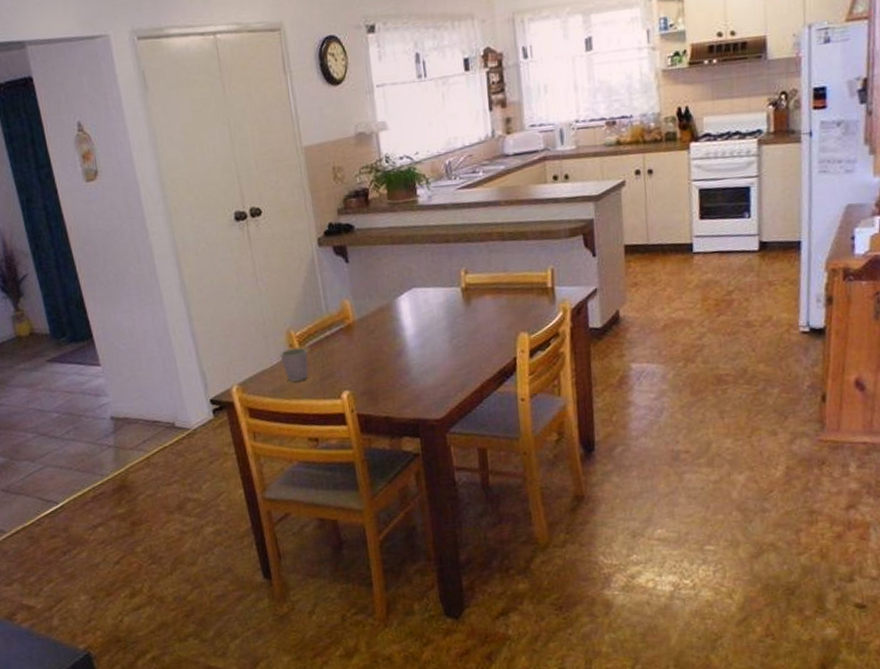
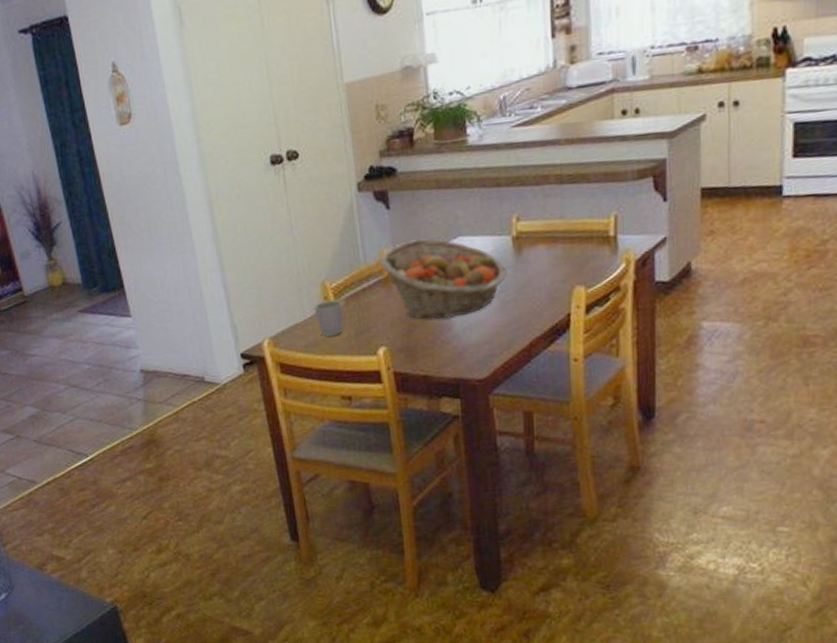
fruit basket: none [340,289,458,365] -> present [379,238,507,319]

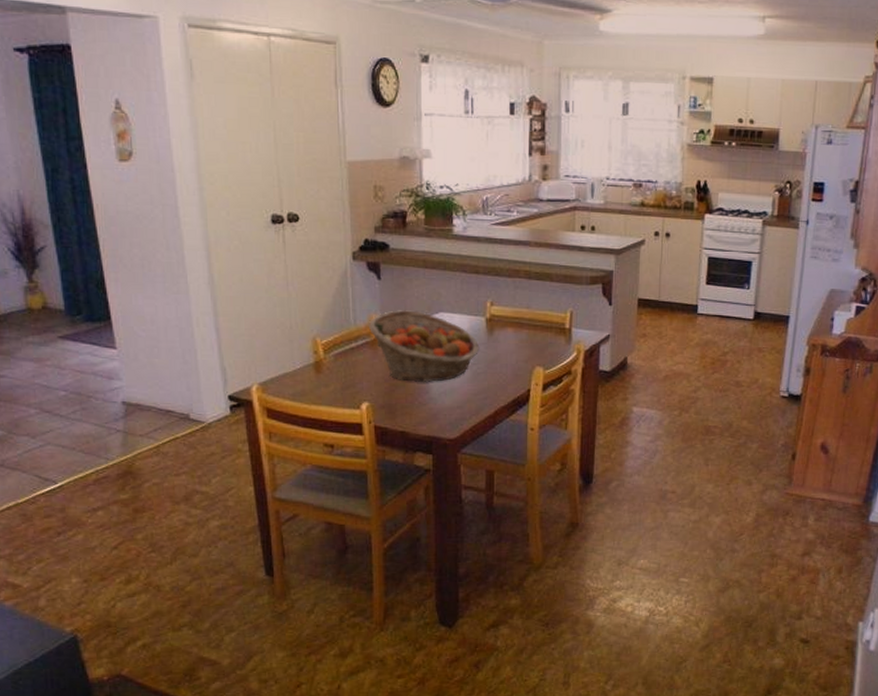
mug: present [313,300,344,336] -> none [303,355,332,387]

